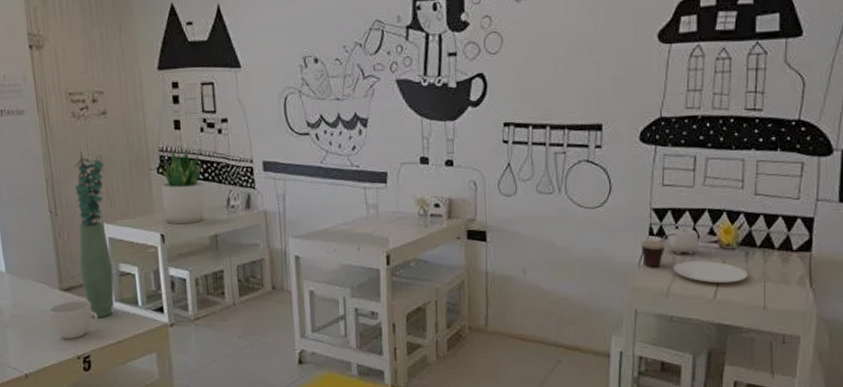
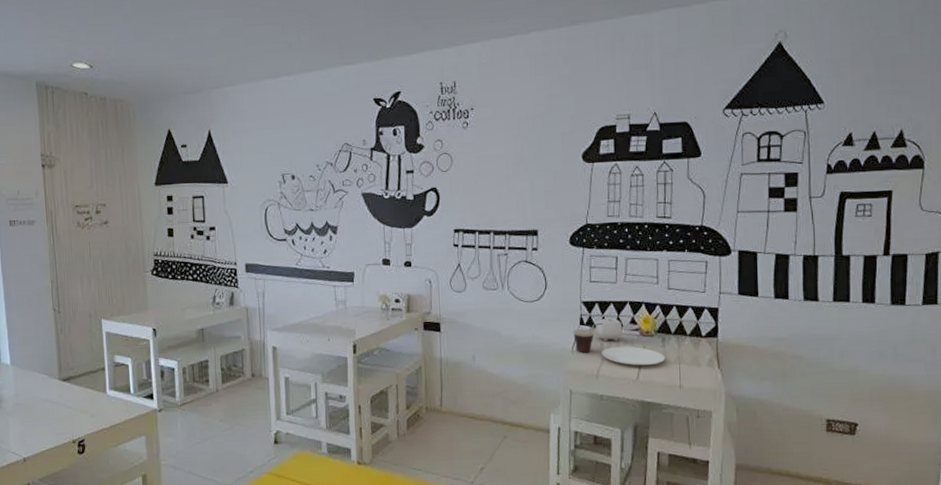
cup: present [48,300,98,339] -> none [48,389,94,425]
vase: present [74,151,115,318] -> none [77,256,110,405]
planter: present [160,146,205,225] -> none [154,251,193,320]

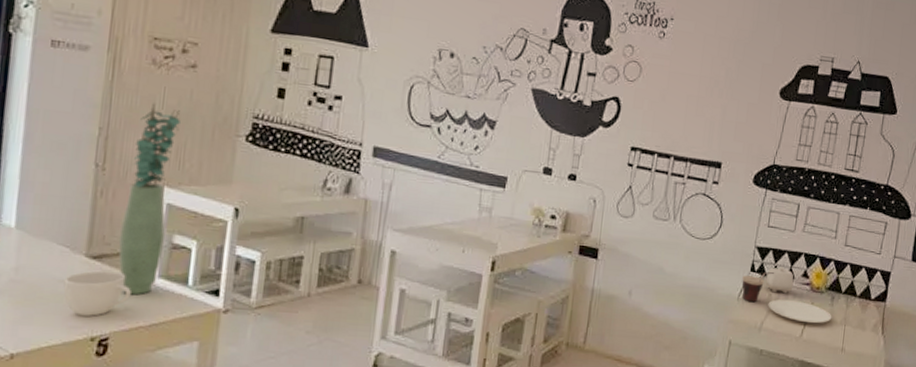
cup: none [48,389,94,425] -> present [63,270,131,316]
vase: none [77,256,110,405] -> present [118,103,181,295]

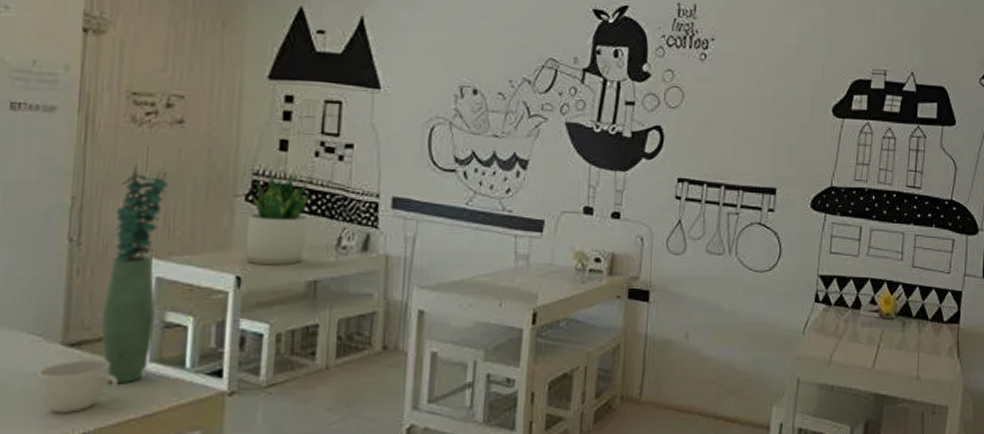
planter: none [244,118,306,201] -> present [245,172,313,266]
cup: present [742,271,775,302] -> none [806,300,841,334]
sugar bowl: present [765,267,794,294] -> none [831,295,861,323]
plate: present [768,299,832,324] -> none [836,329,905,353]

